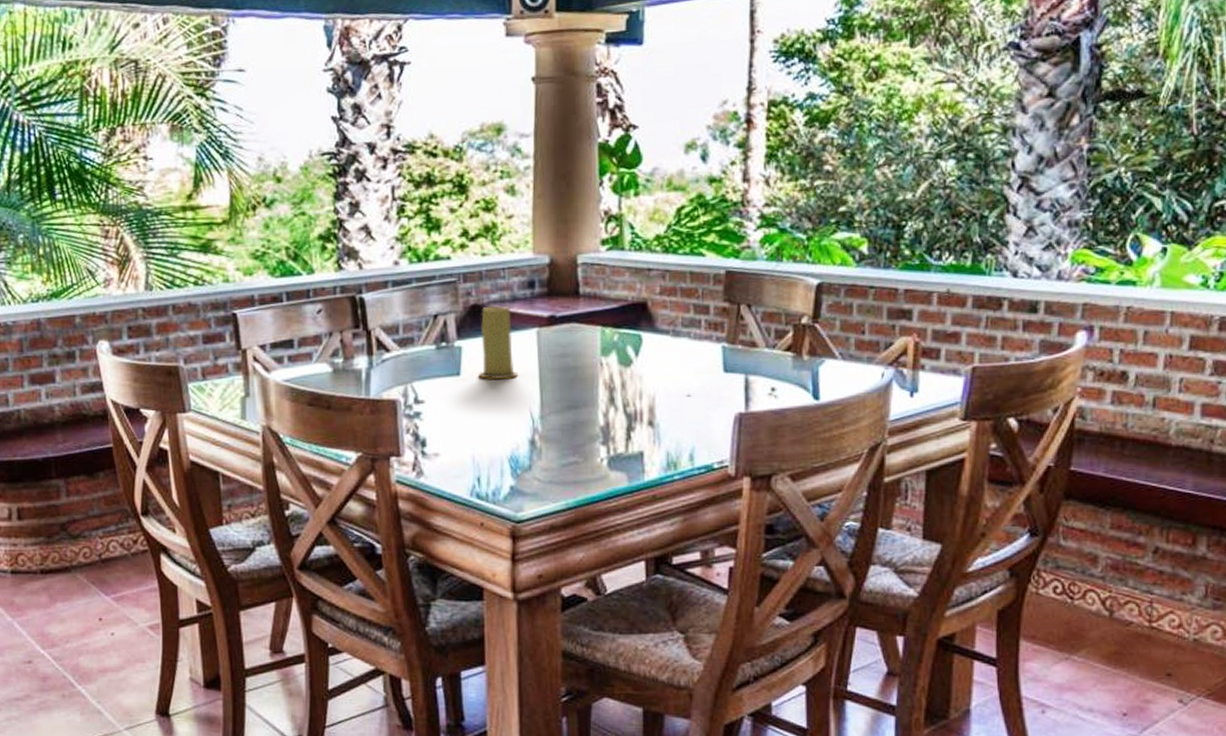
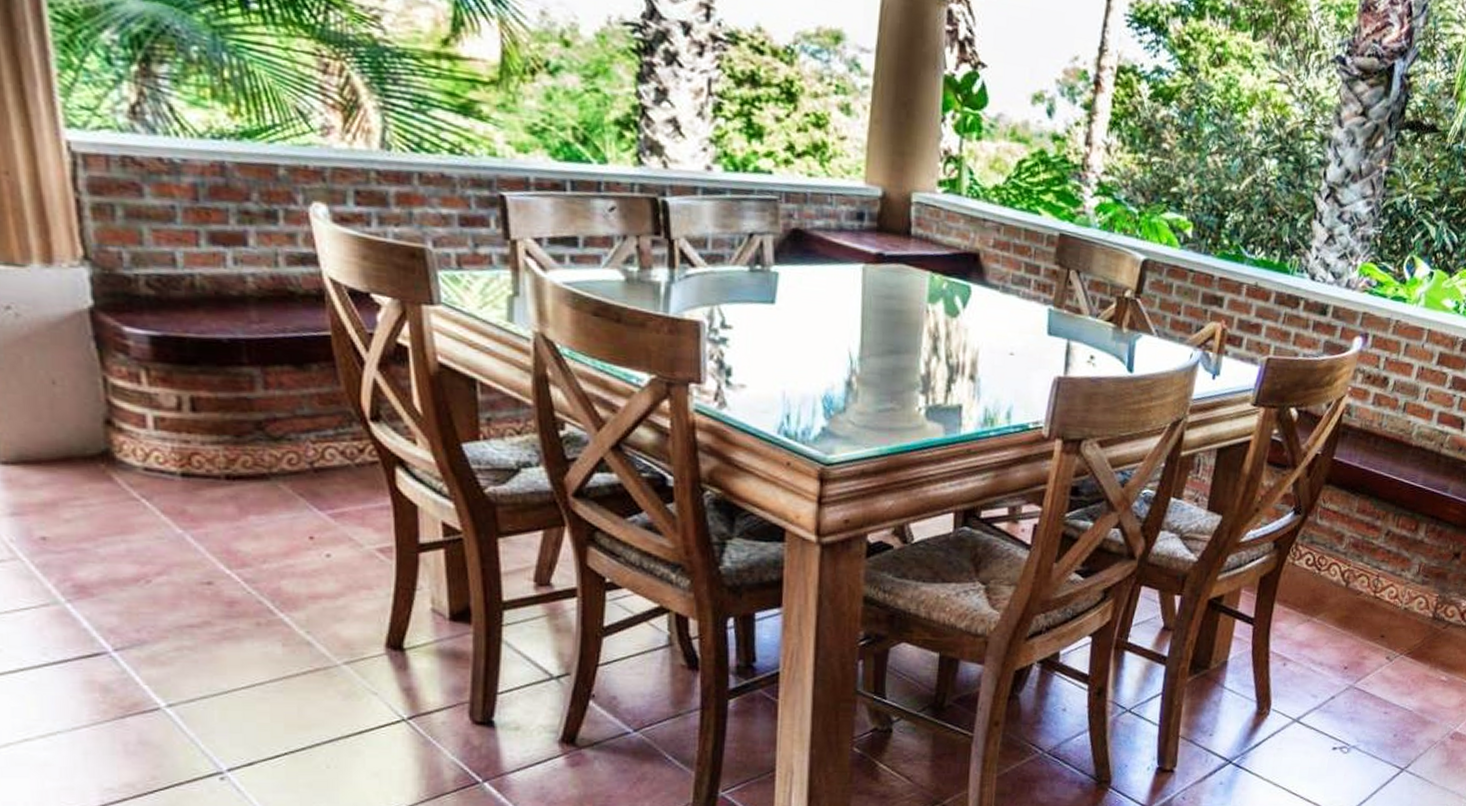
candle: present [478,306,519,379] -> none [795,232,840,314]

